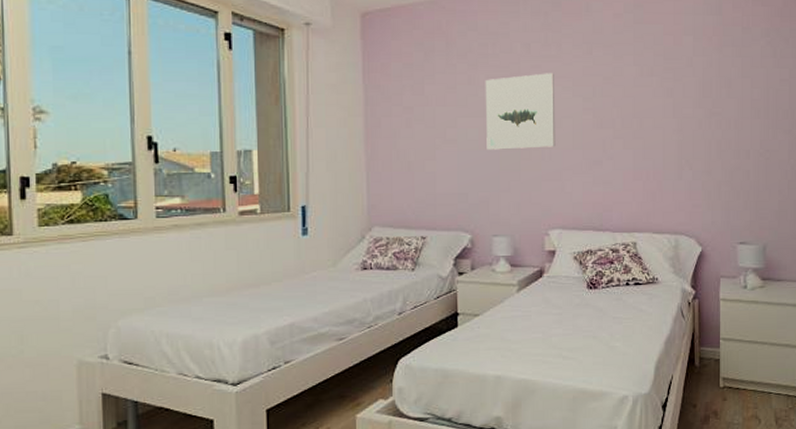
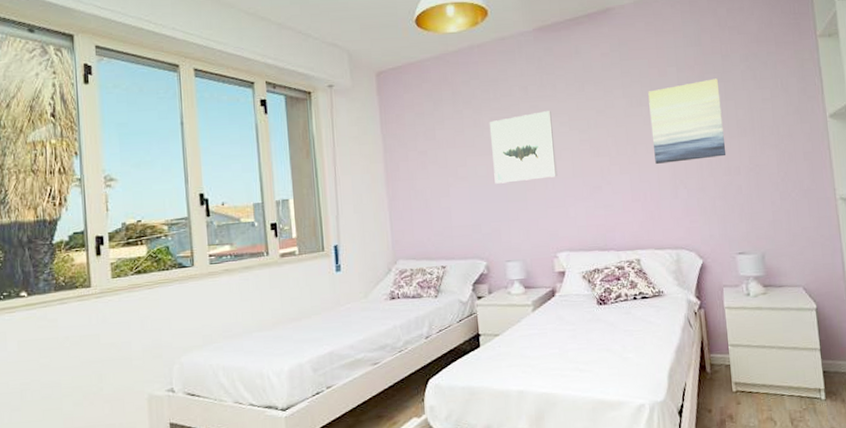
wall art: none [660,52,737,141] -> present [648,78,727,164]

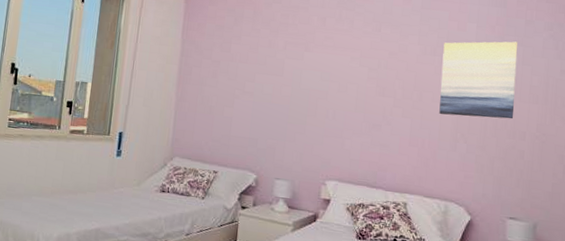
wall art: present [489,111,557,184] -> none [278,43,345,108]

